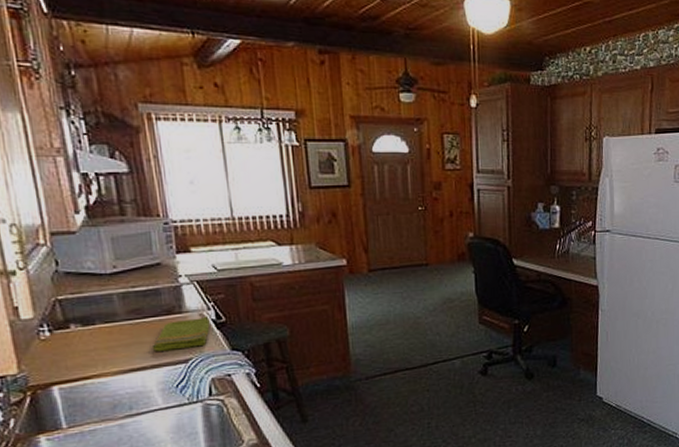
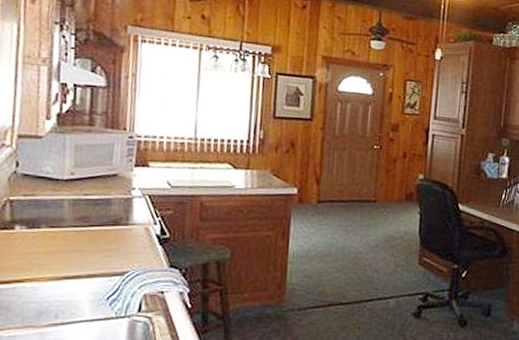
dish towel: present [151,316,210,351] -> none [91,230,154,261]

